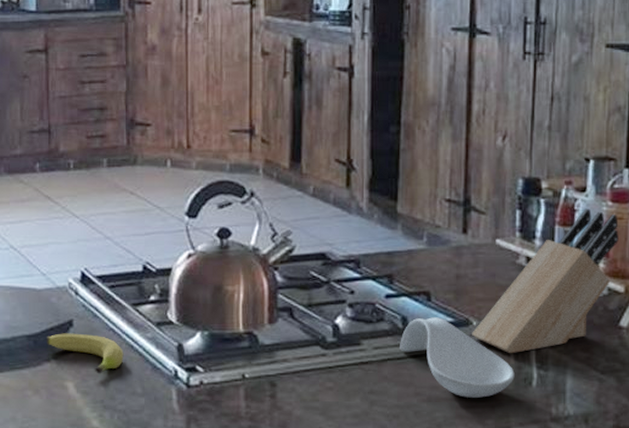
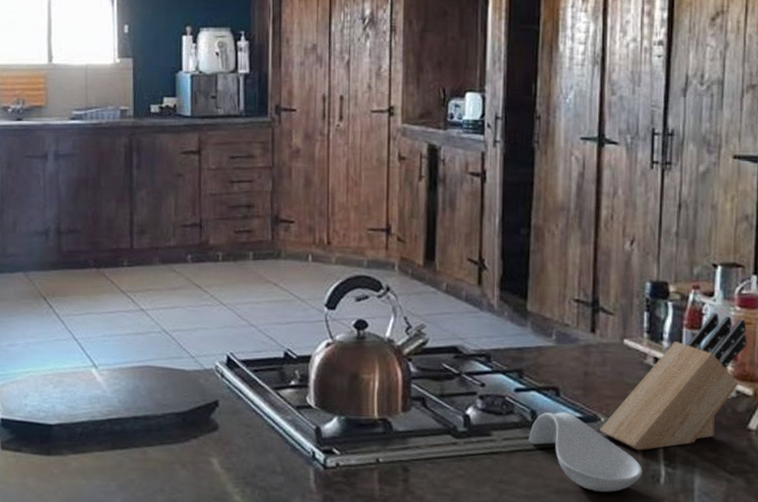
fruit: present [46,333,124,374] -> none [193,412,265,452]

